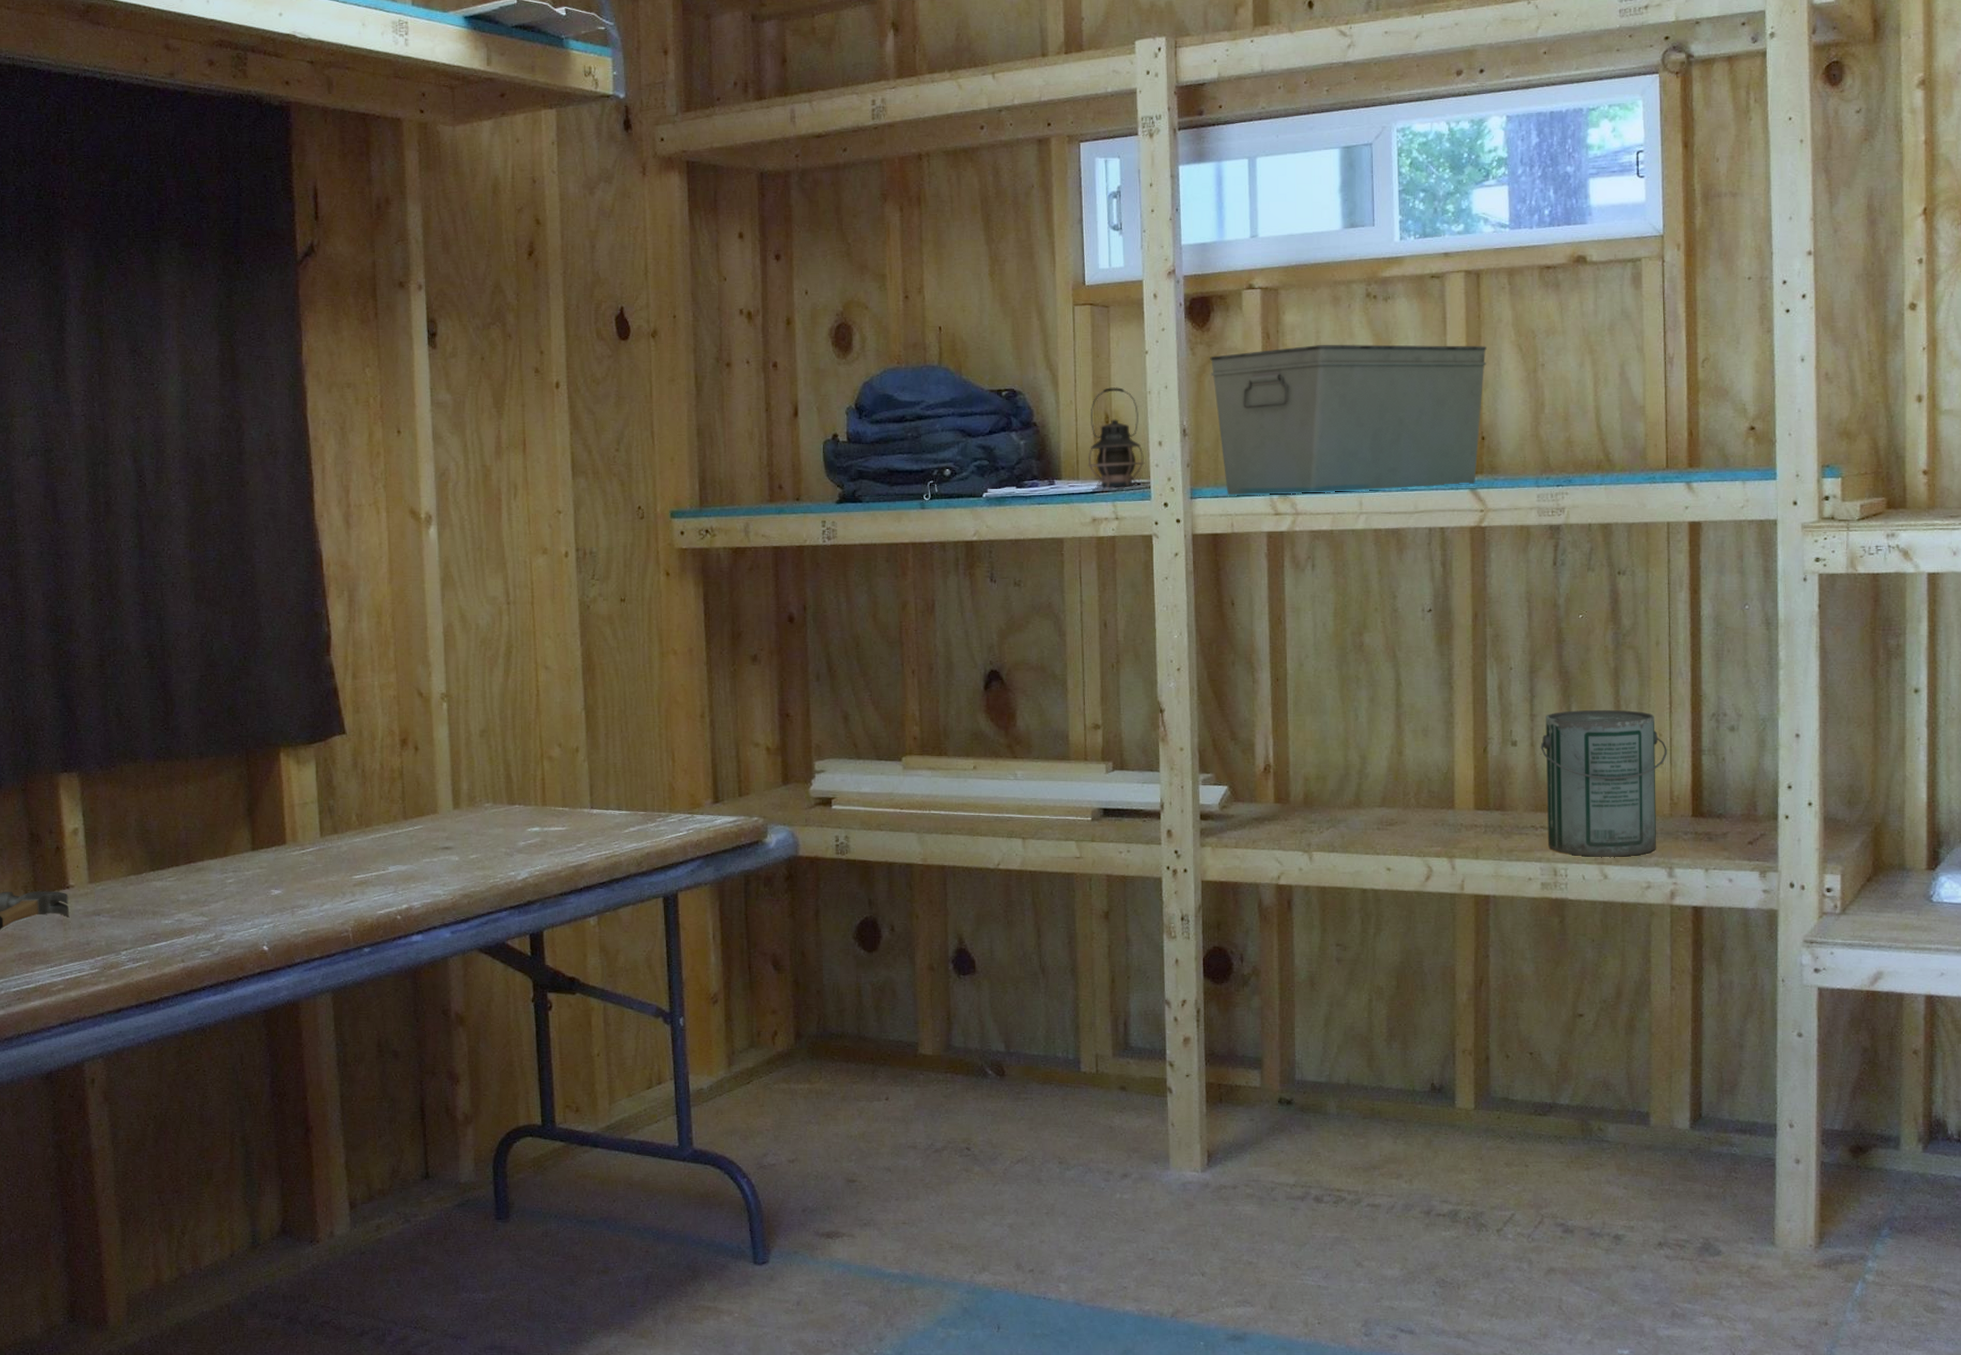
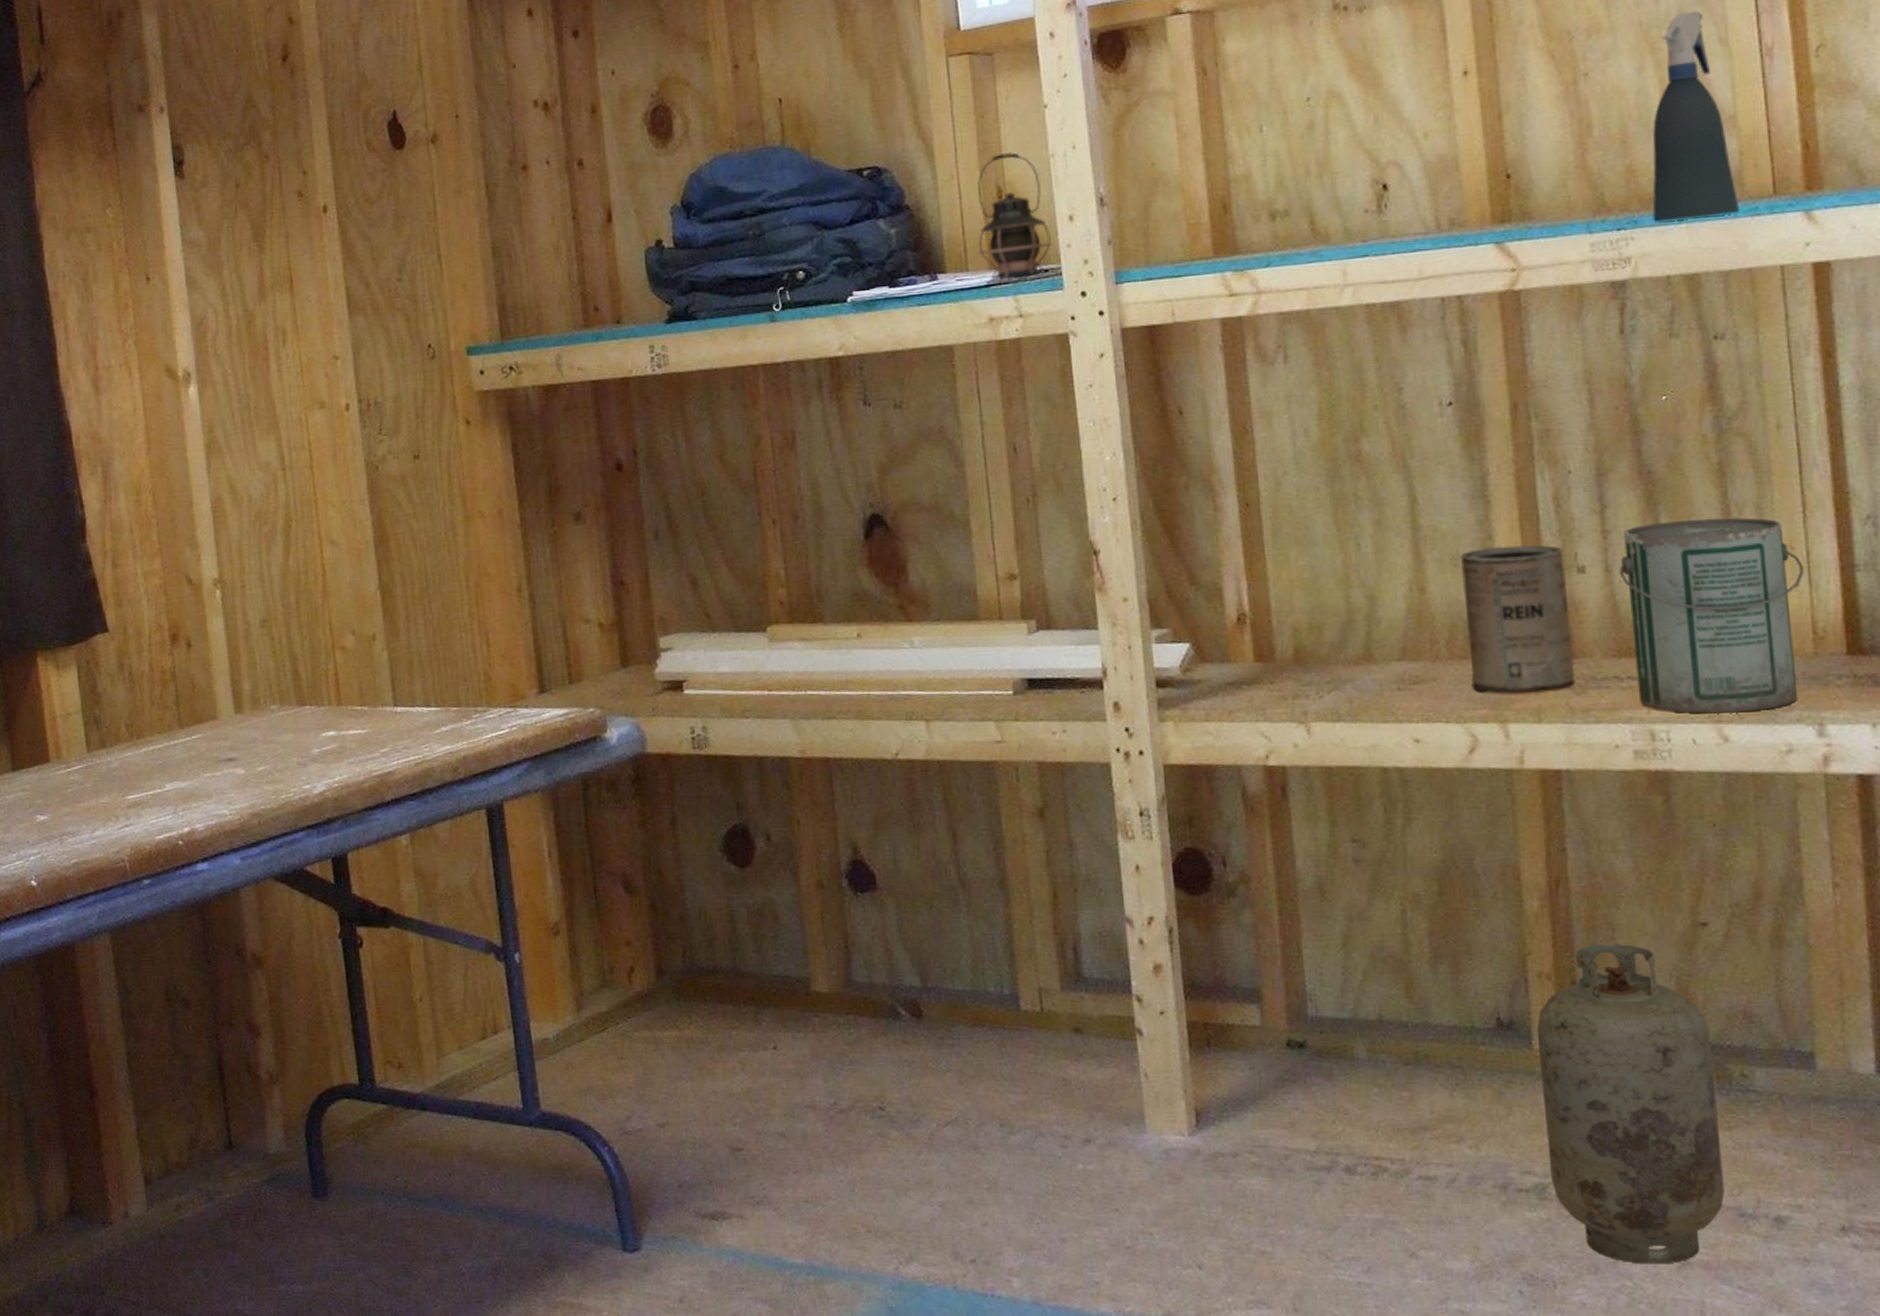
storage bin: present [1210,344,1487,495] -> none [1129,57,1506,276]
paint can: none [1429,722,1505,837] -> present [1459,544,1576,694]
gas cylinder: none [1459,1029,1581,1271] -> present [1536,944,1725,1264]
spray bottle: none [1582,324,1643,482] -> present [1652,11,1740,222]

